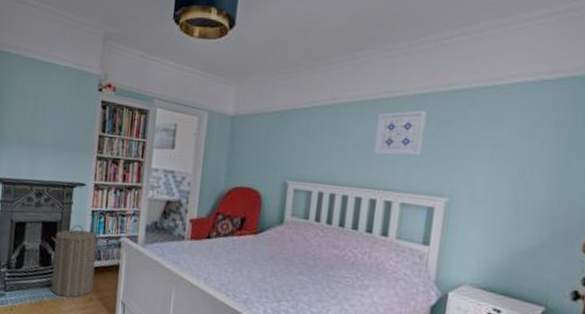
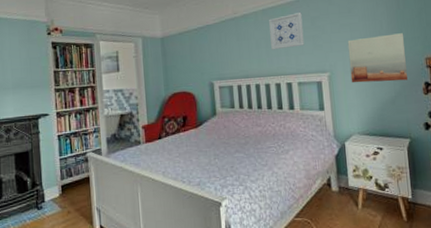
laundry hamper: present [51,225,101,298] -> none [24,150,70,216]
wall art: none [477,159,574,229] -> present [347,33,407,83]

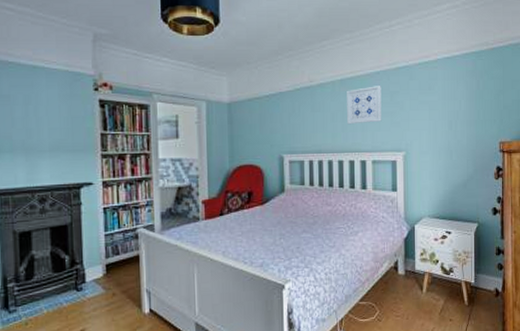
wall art: present [347,33,407,83] -> none [425,115,481,165]

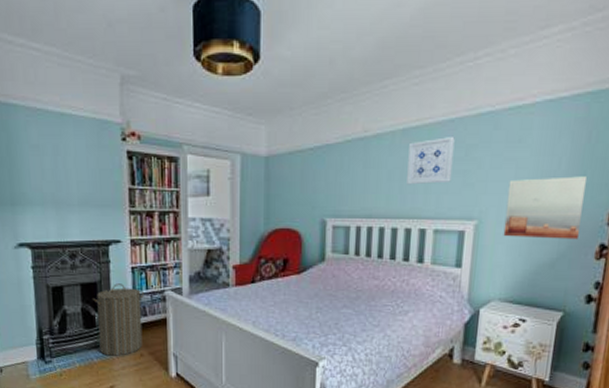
laundry hamper: none [62,224,116,299] -> present [92,283,144,356]
wall art: none [425,115,481,165] -> present [503,176,588,240]

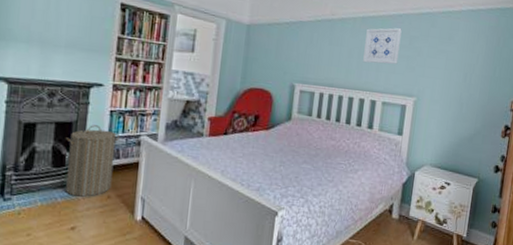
wall art: present [503,176,588,240] -> none [435,68,497,120]

